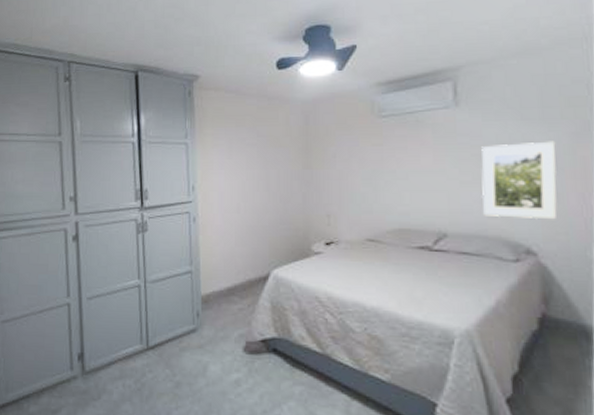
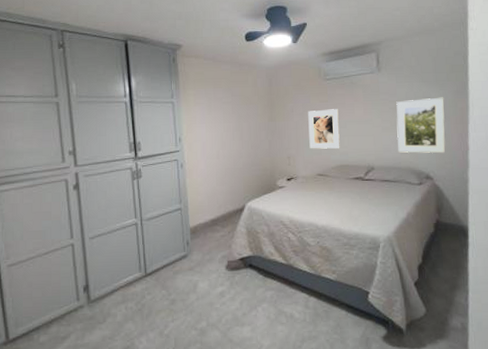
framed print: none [355,155,399,207] -> present [308,109,340,149]

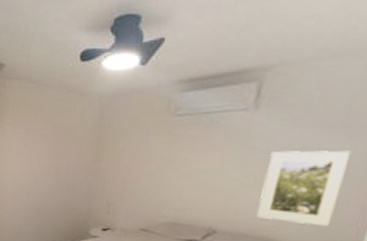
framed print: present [308,109,340,149] -> none [136,153,185,202]

